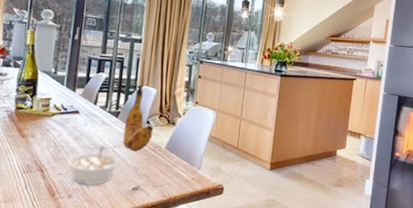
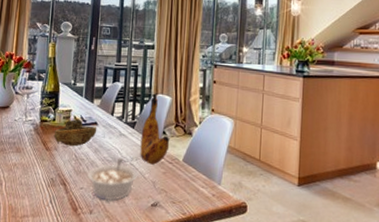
decorative bowl: none [30,107,79,134] -> present [53,119,97,147]

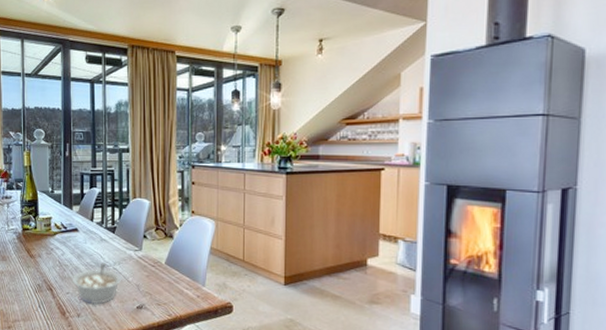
decorative bowl: present [53,119,97,147] -> none [36,227,78,253]
banana: present [140,93,170,165] -> none [122,197,151,268]

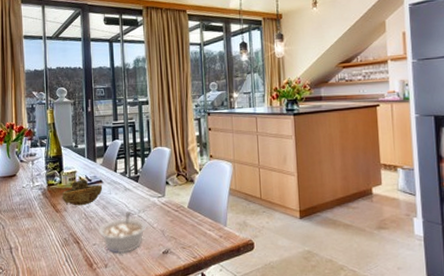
decorative bowl: none [36,227,78,253] -> present [61,180,103,206]

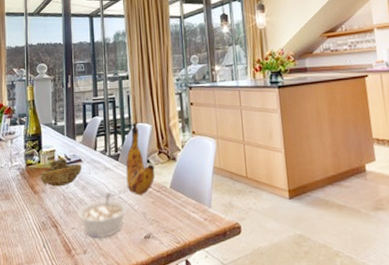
banana: none [145,146,174,214] -> present [126,122,155,195]

